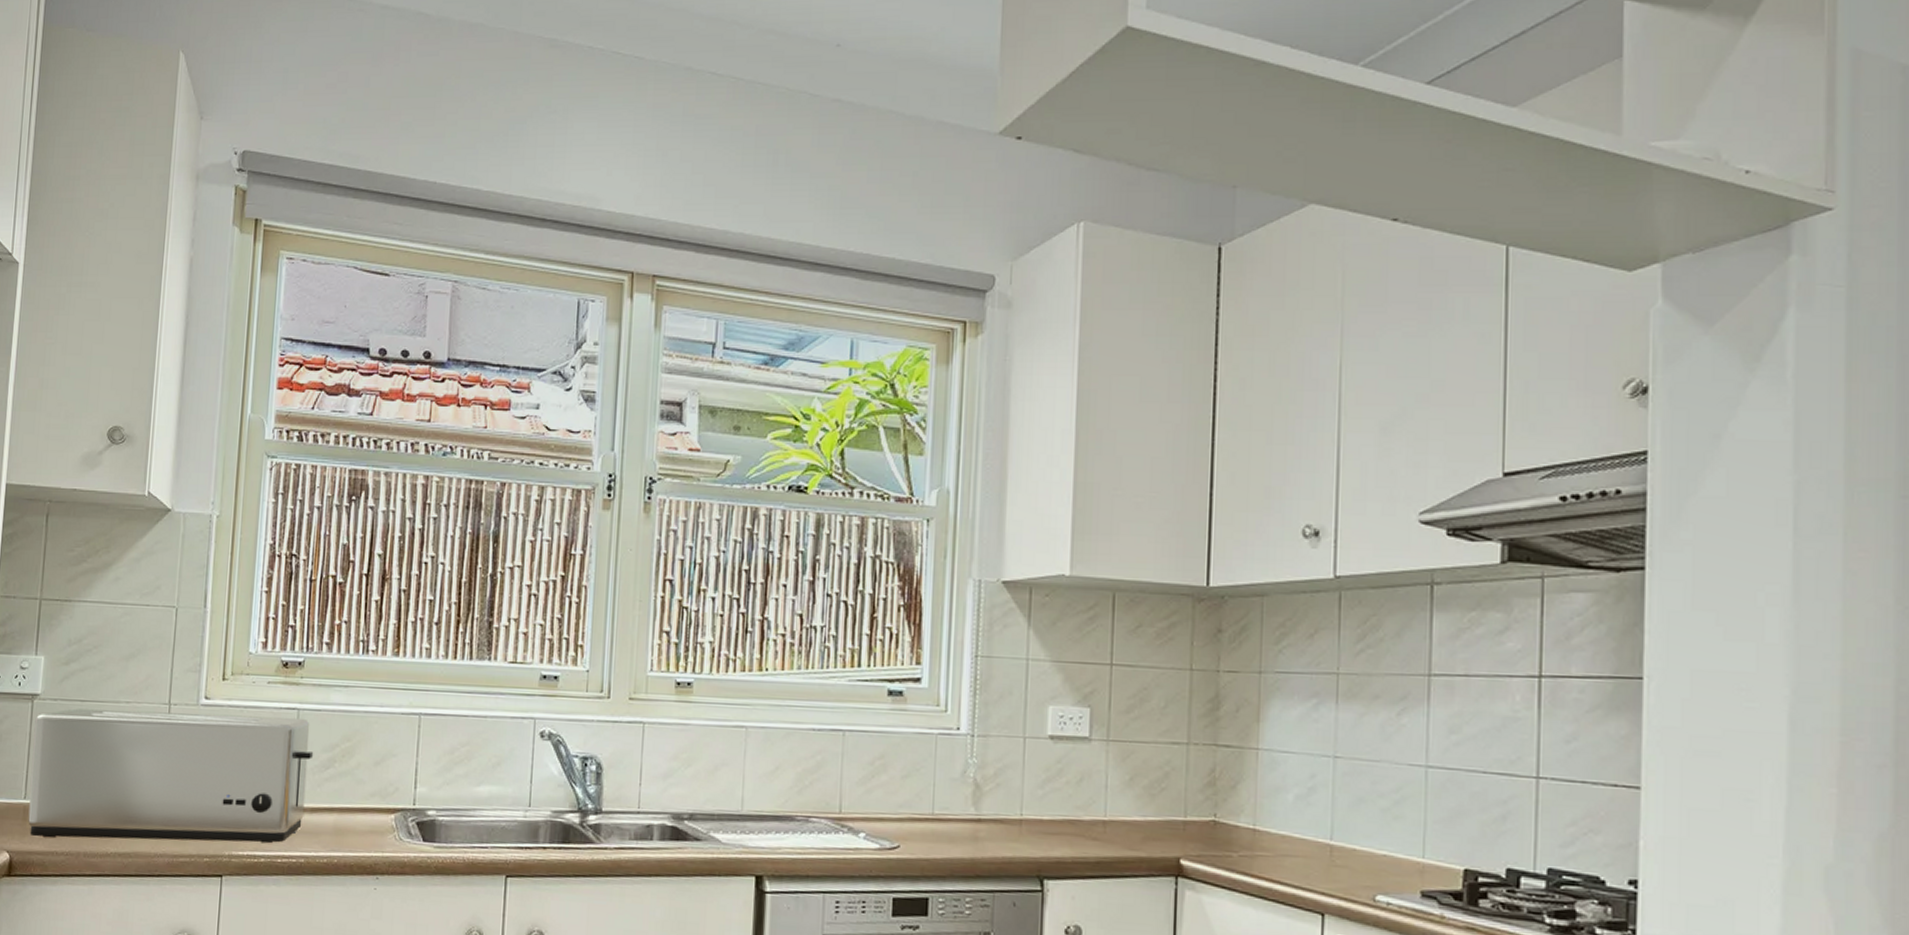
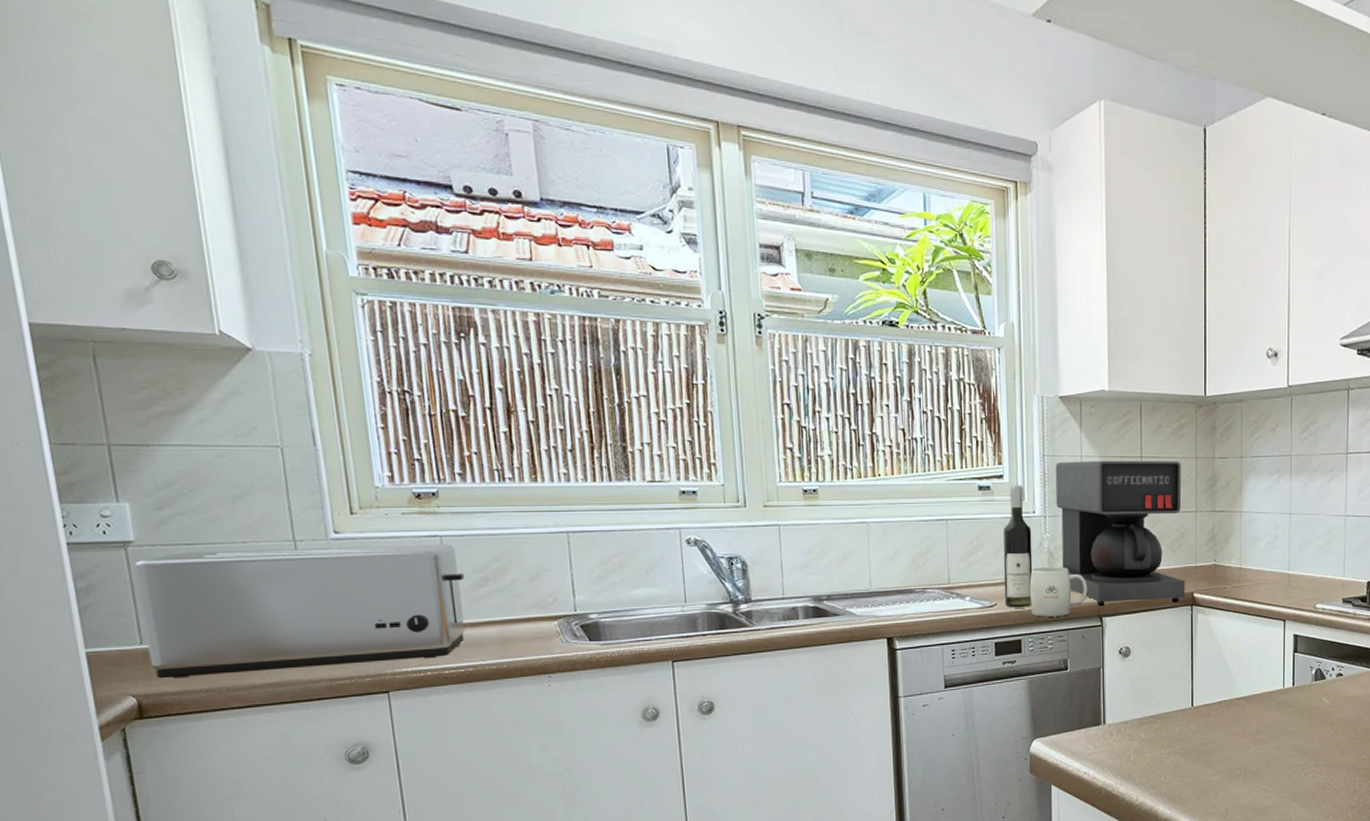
bottle: none [910,691,954,856] -> present [1002,485,1033,608]
mug: none [944,801,1025,873] -> present [1029,566,1088,617]
coffee maker: none [988,665,1169,870] -> present [1055,460,1185,607]

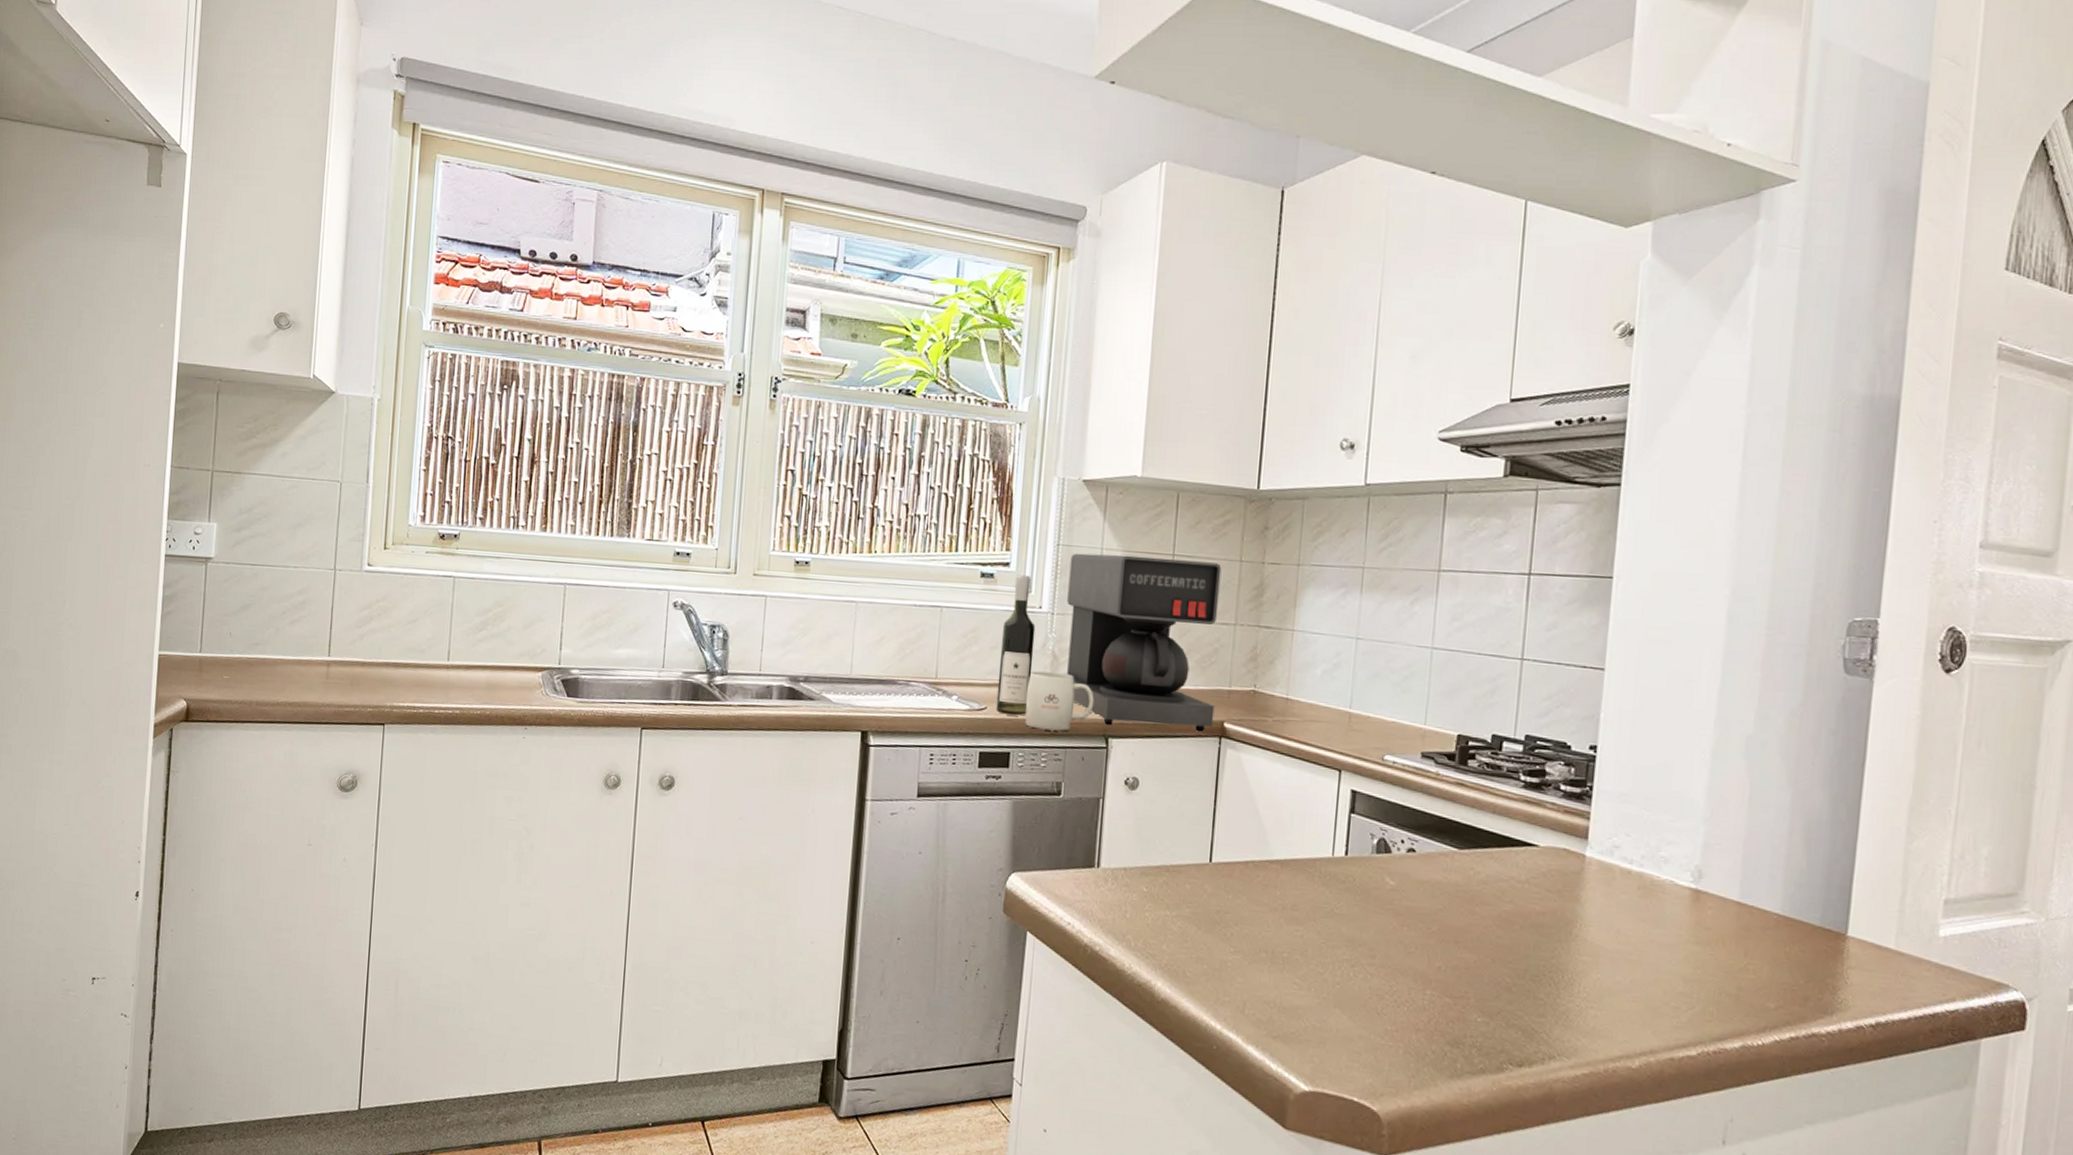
toaster: present [133,544,465,679] -> none [203,571,468,697]

